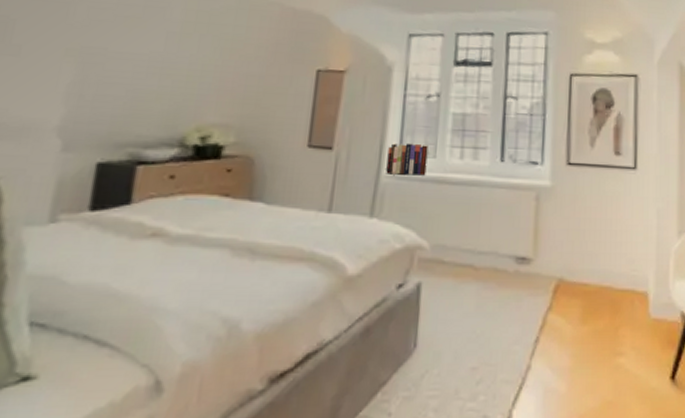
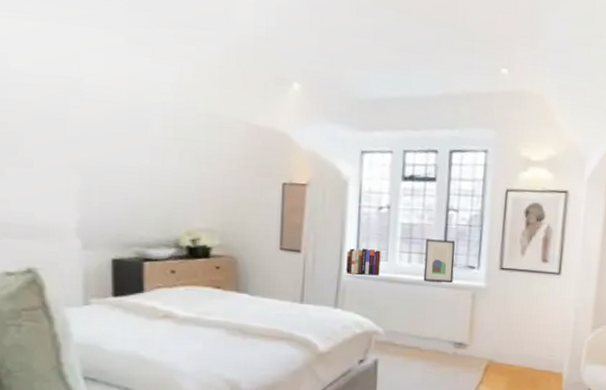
picture frame: none [478,131,515,183] -> present [423,239,455,283]

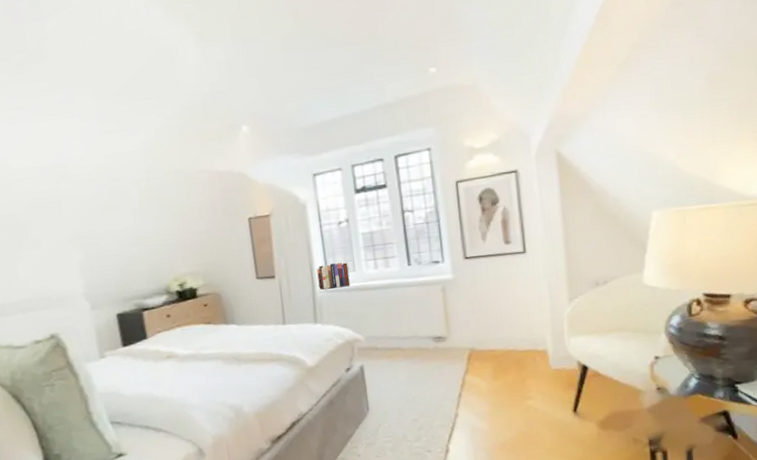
picture frame: present [423,239,455,283] -> none [388,240,421,284]

